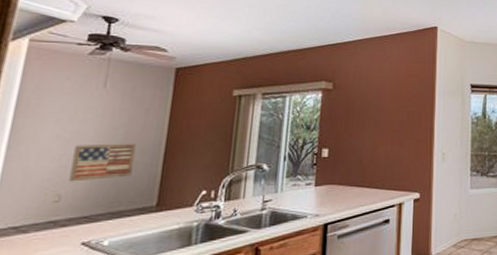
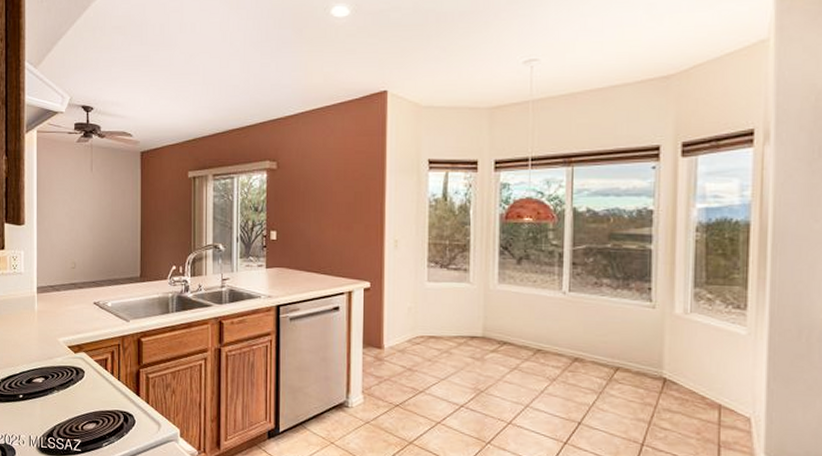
wall art: present [69,143,136,182] -> none [79,221,120,253]

